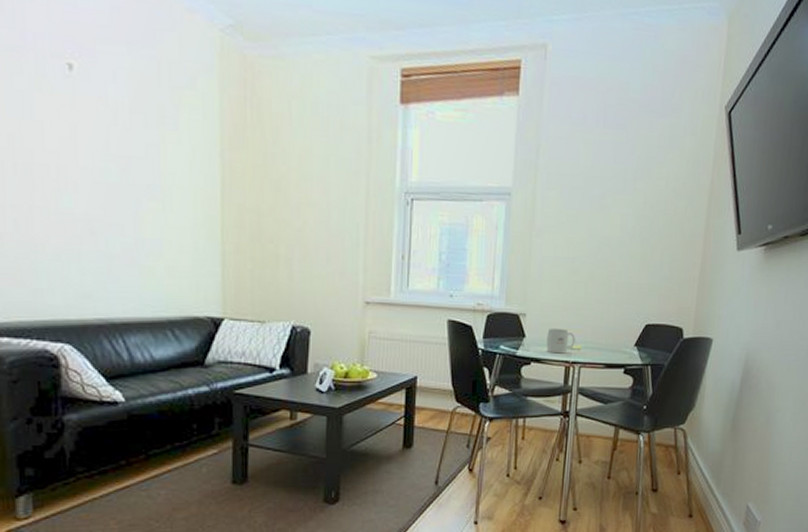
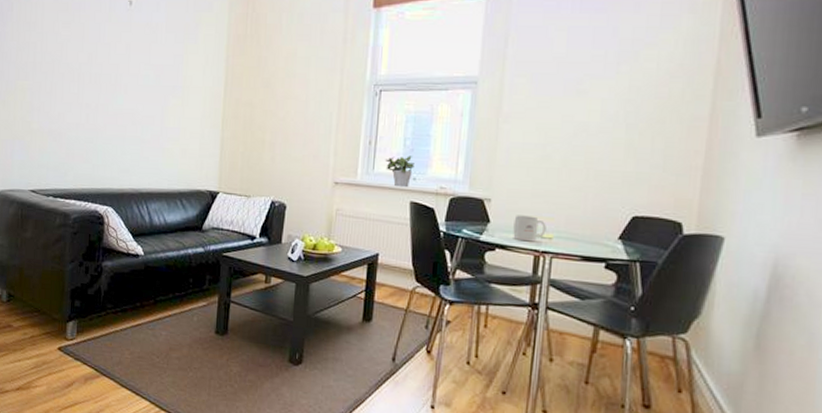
potted plant: none [420,271,451,305] -> present [385,156,415,188]

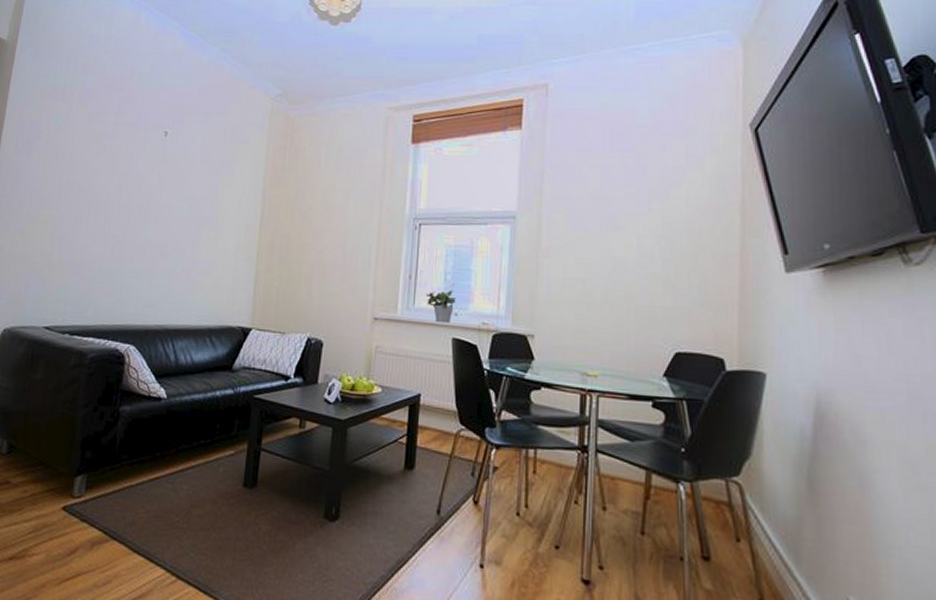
mug: present [513,215,546,242] -> none [558,351,591,380]

